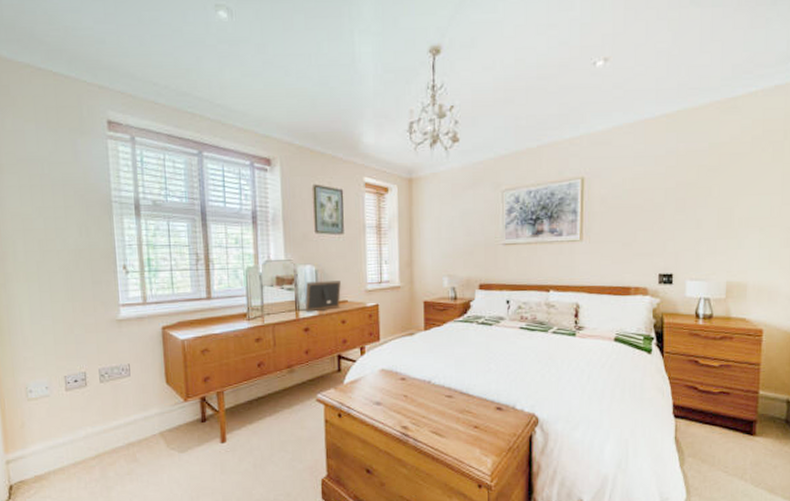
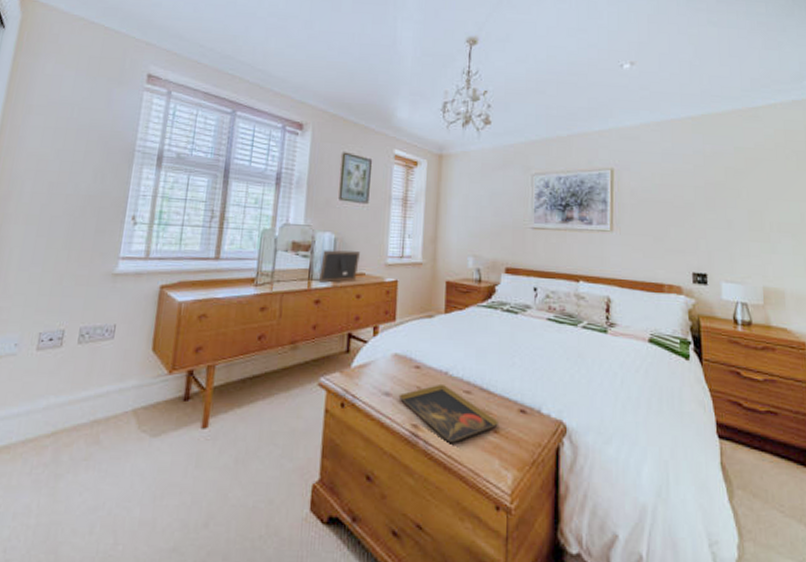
decorative tray: none [388,391,479,440] -> present [398,383,500,445]

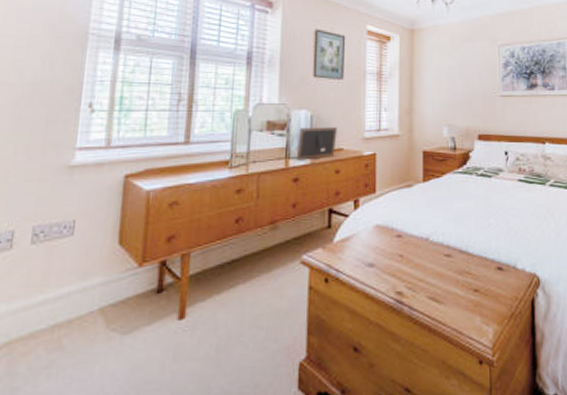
decorative tray: present [398,383,500,445] -> none [382,250,479,307]

